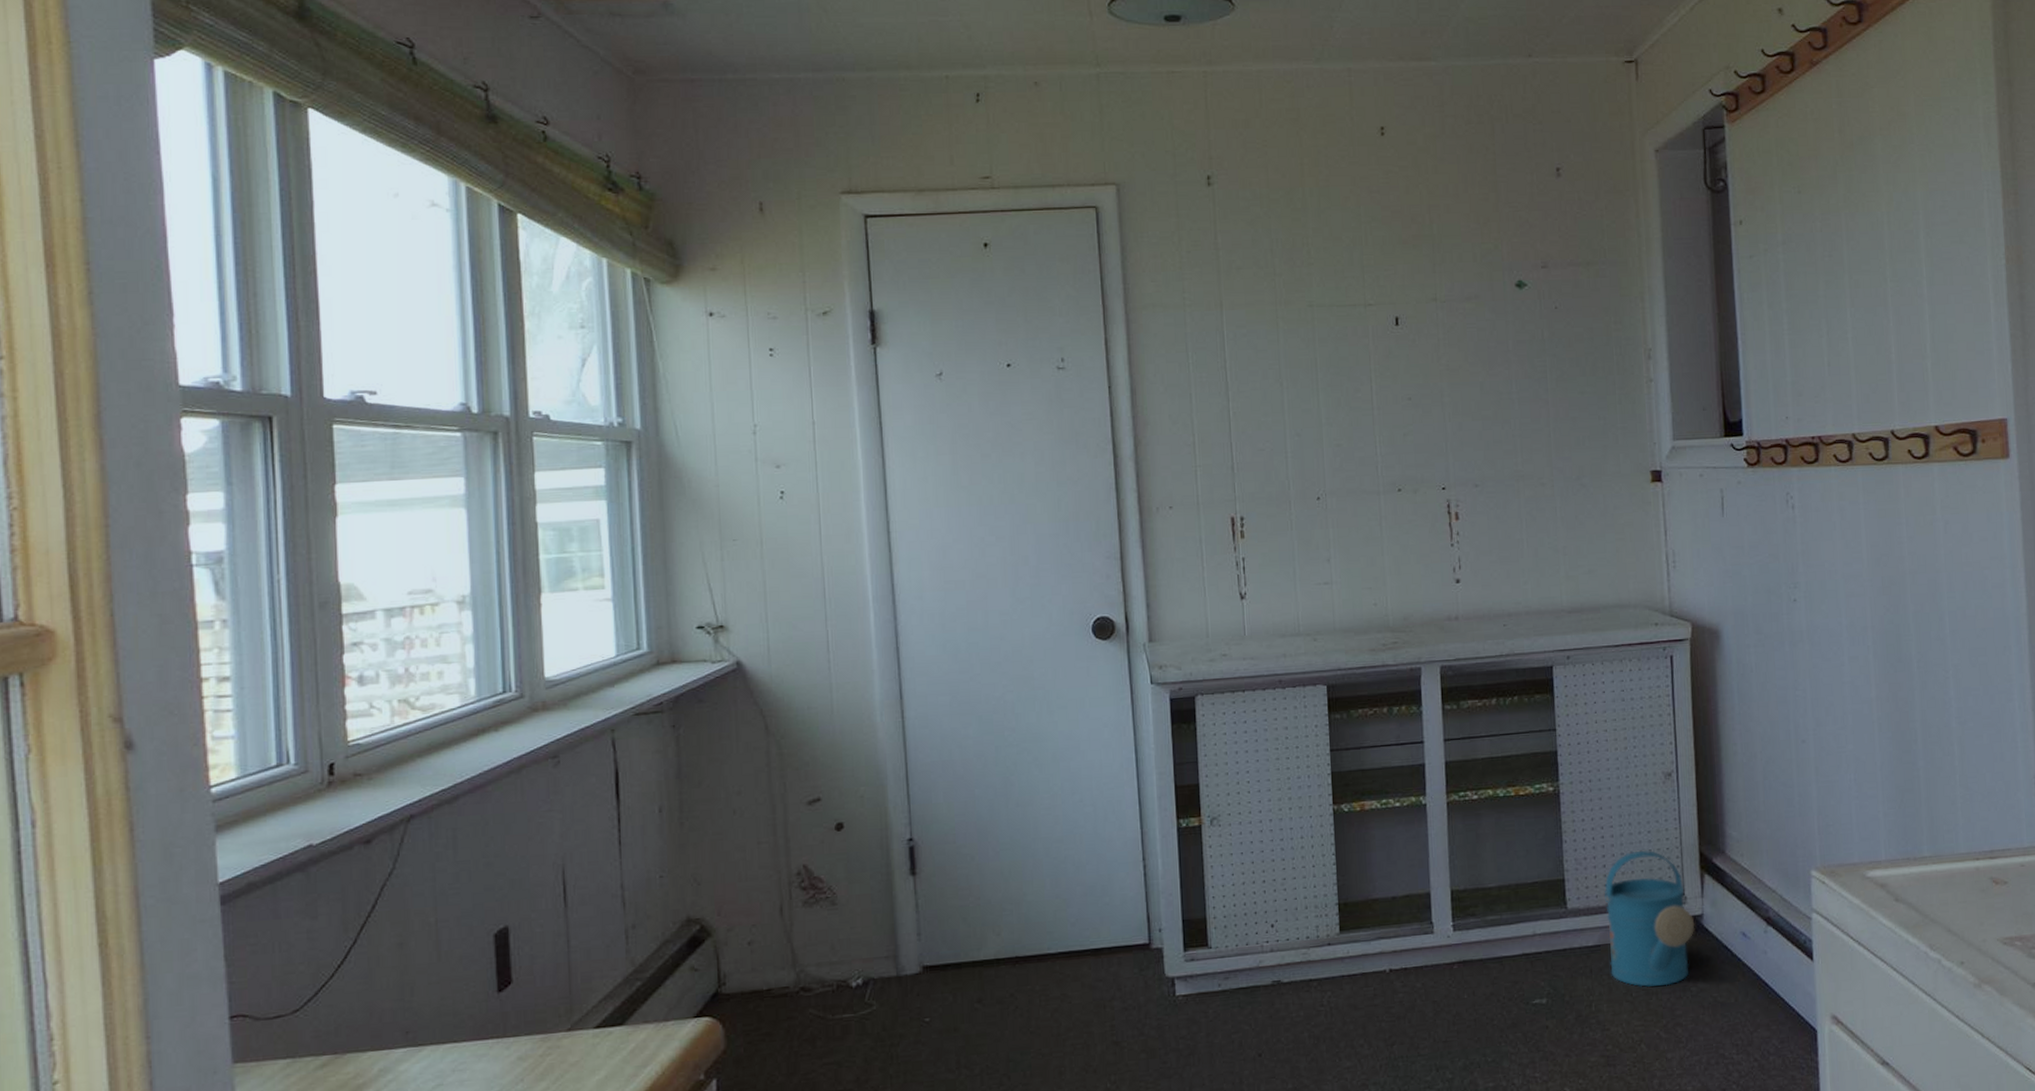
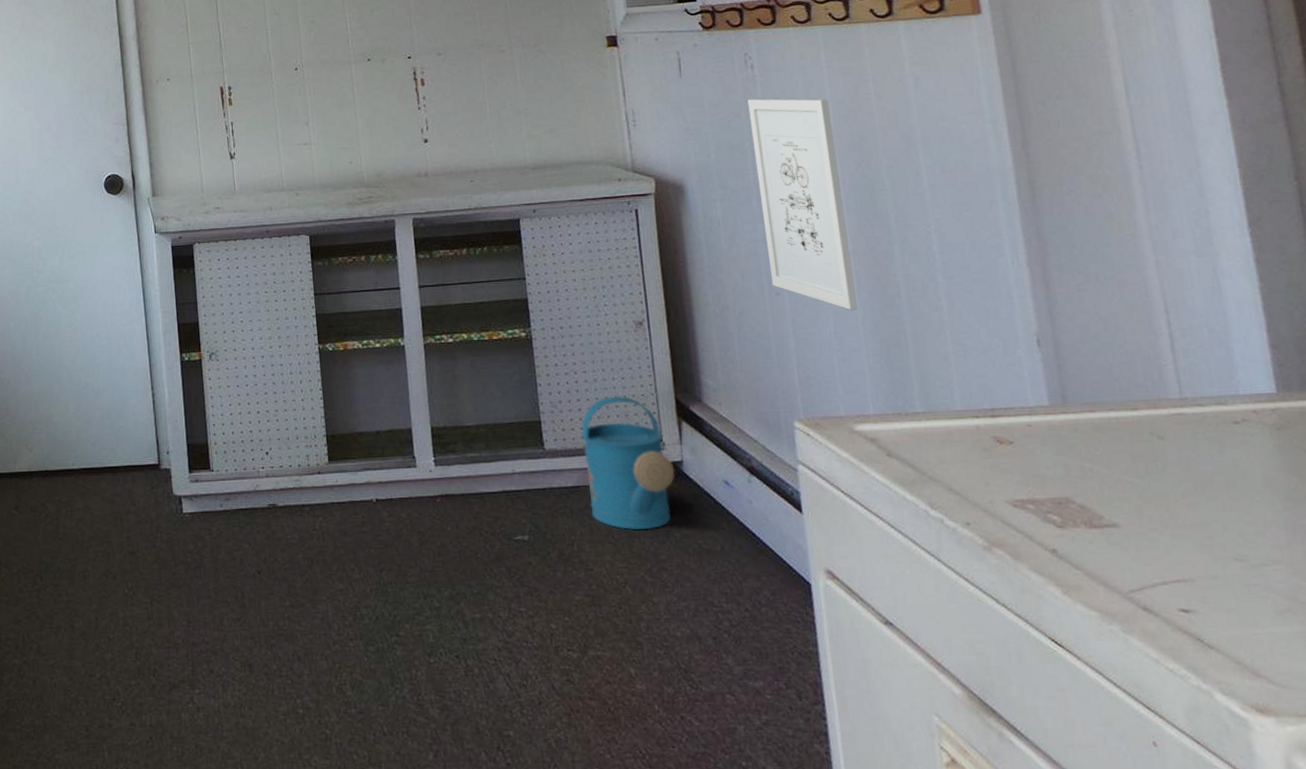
wall art: none [1786,540,1877,757] -> present [747,98,857,311]

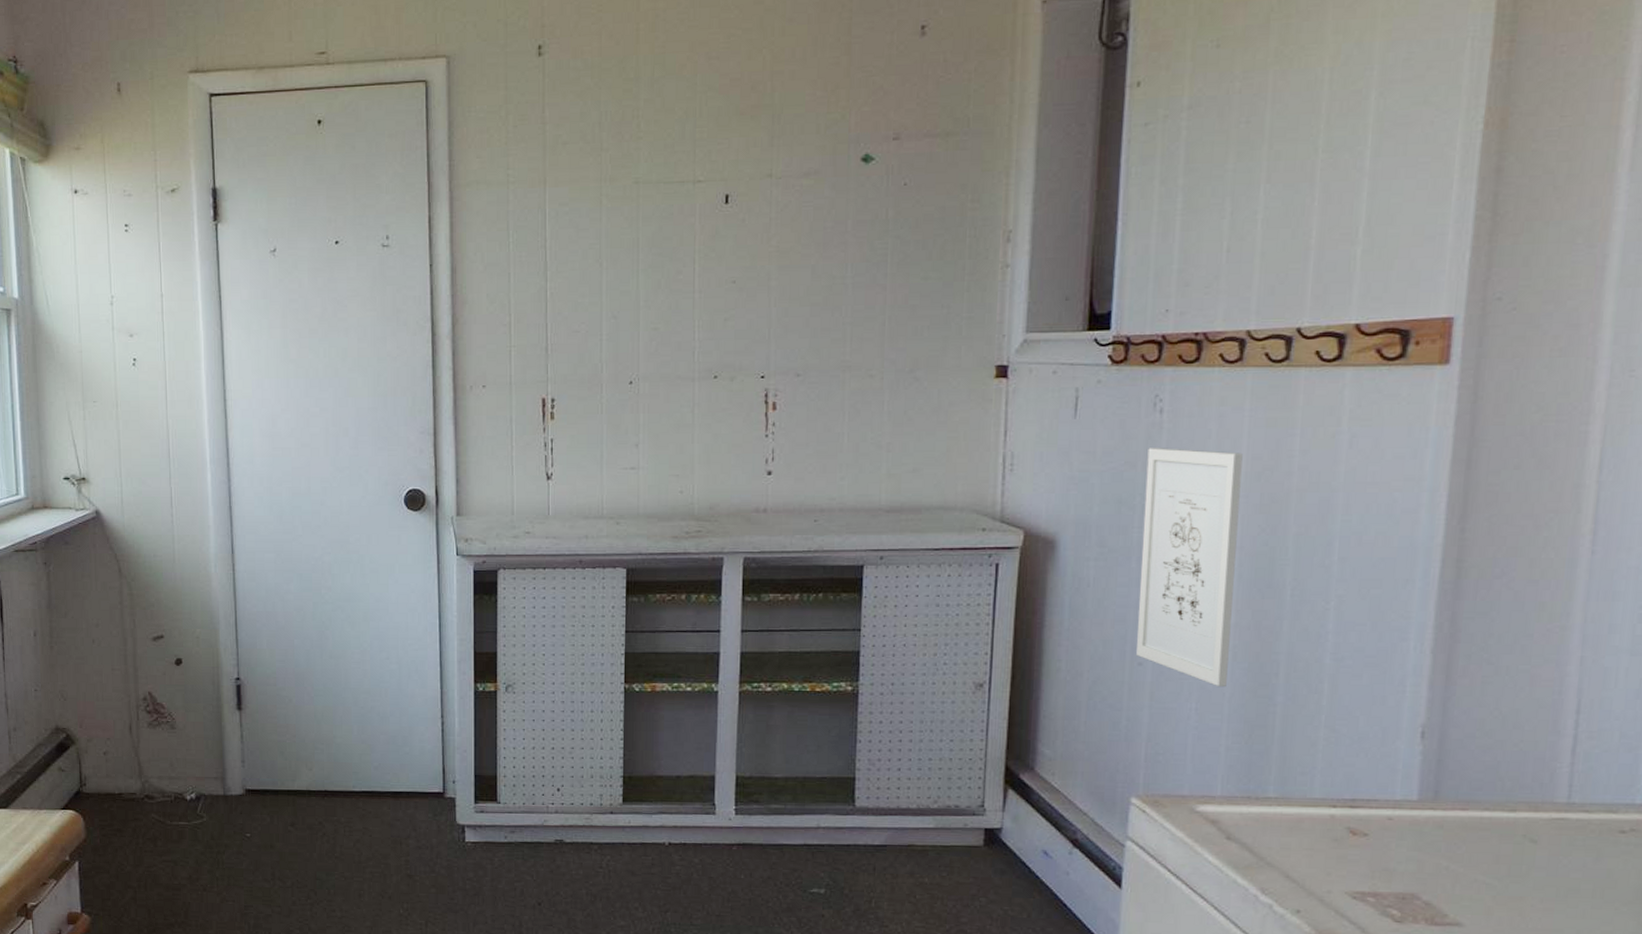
watering can: present [581,396,675,530] -> none [895,759,992,893]

